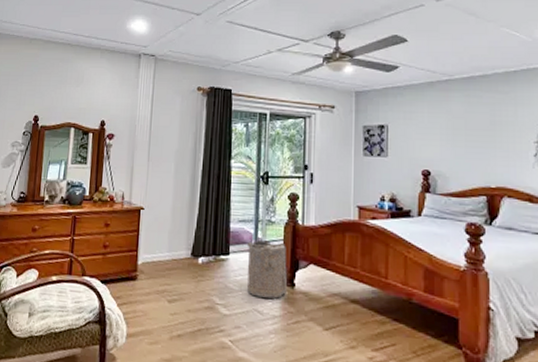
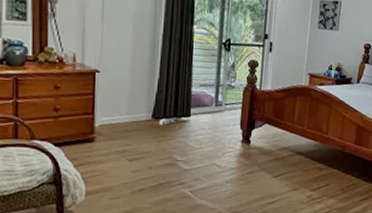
laundry hamper: present [246,240,287,299] -> none [207,103,245,154]

